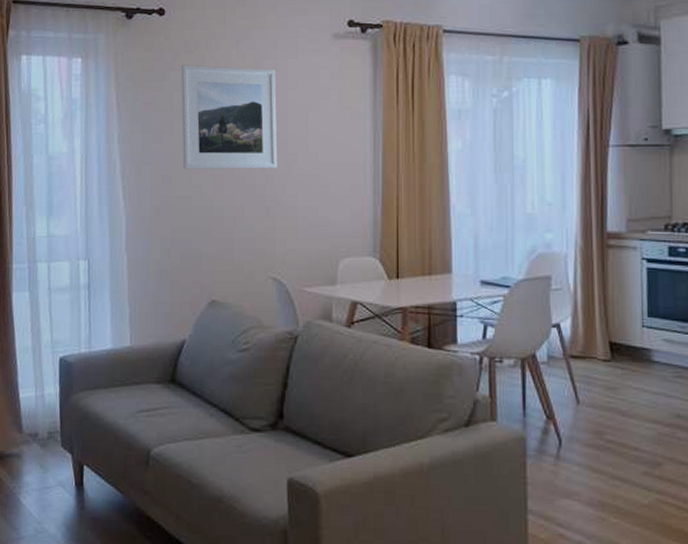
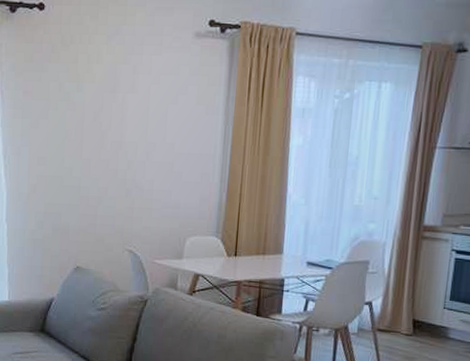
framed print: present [181,65,278,169] -> none [56,57,141,156]

